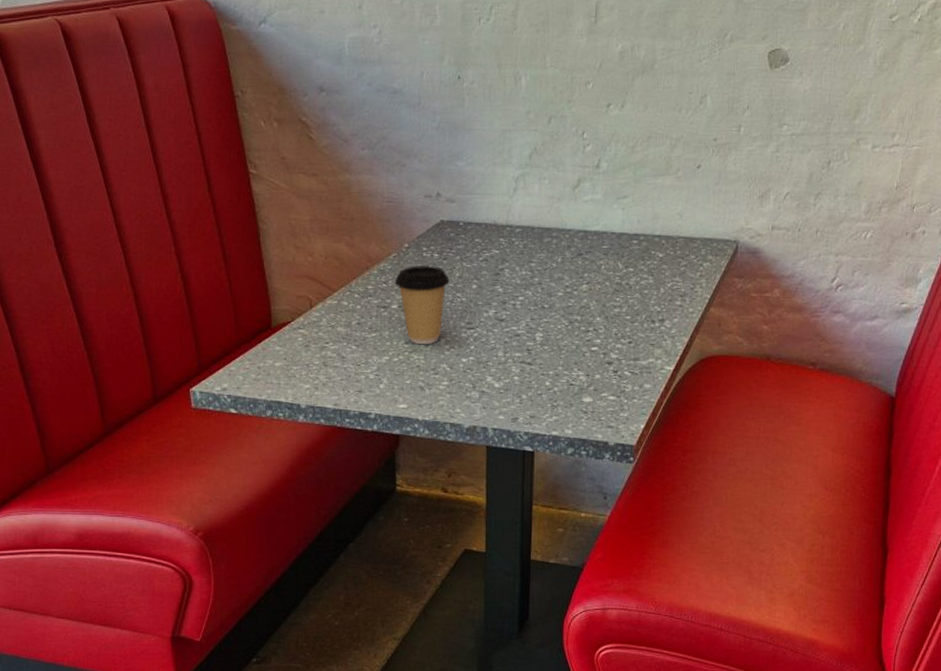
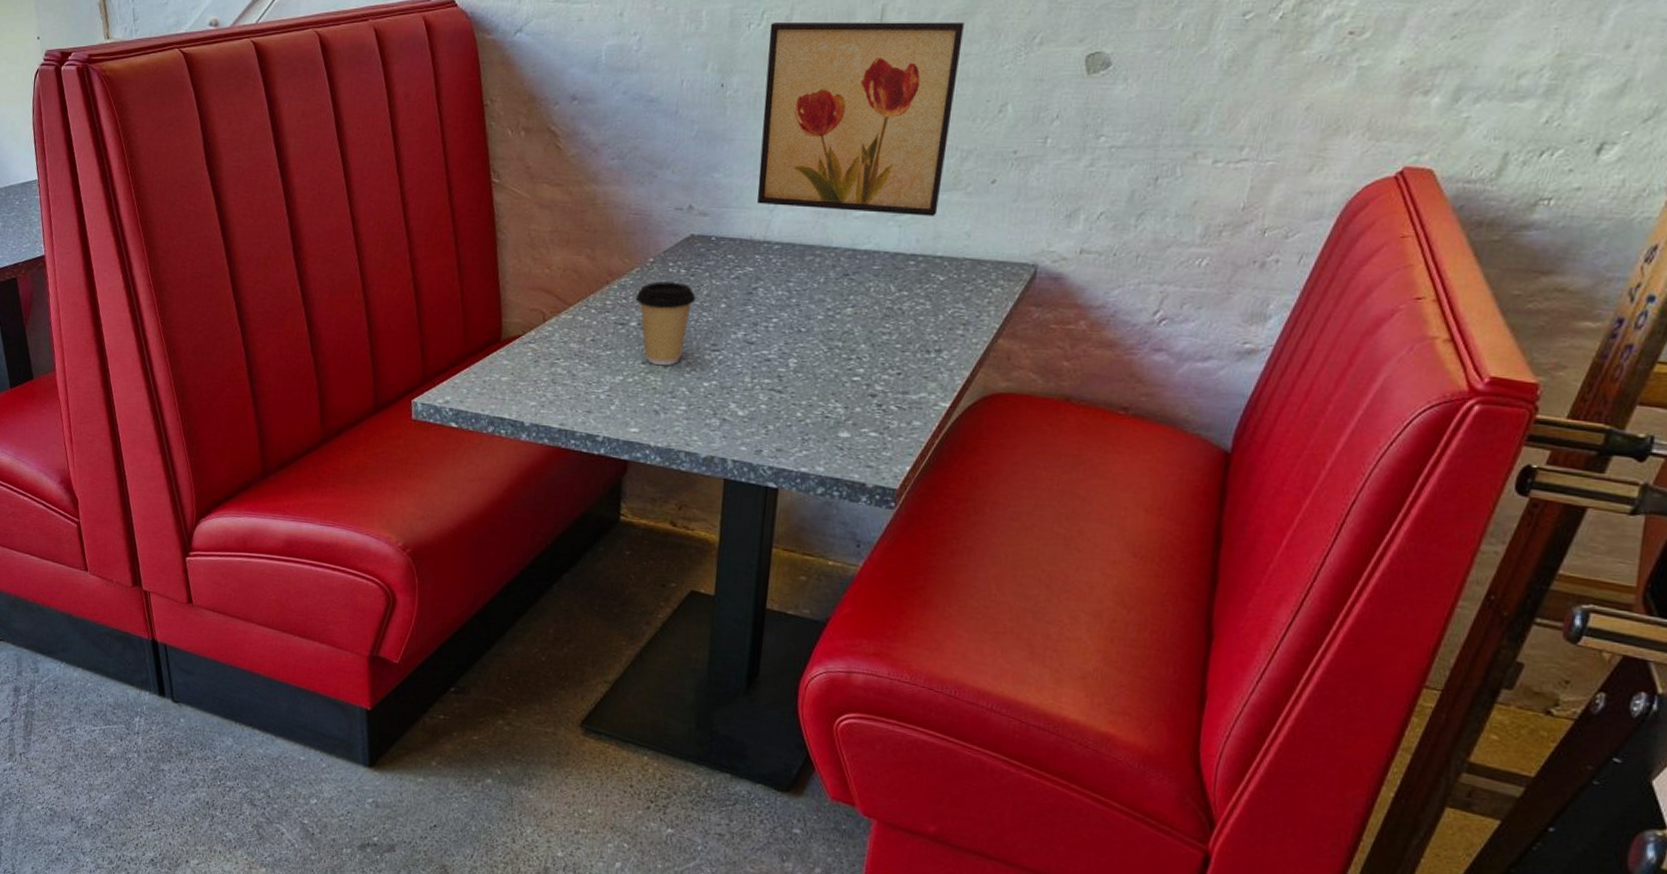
wall art: none [497,18,667,199] -> present [757,22,964,216]

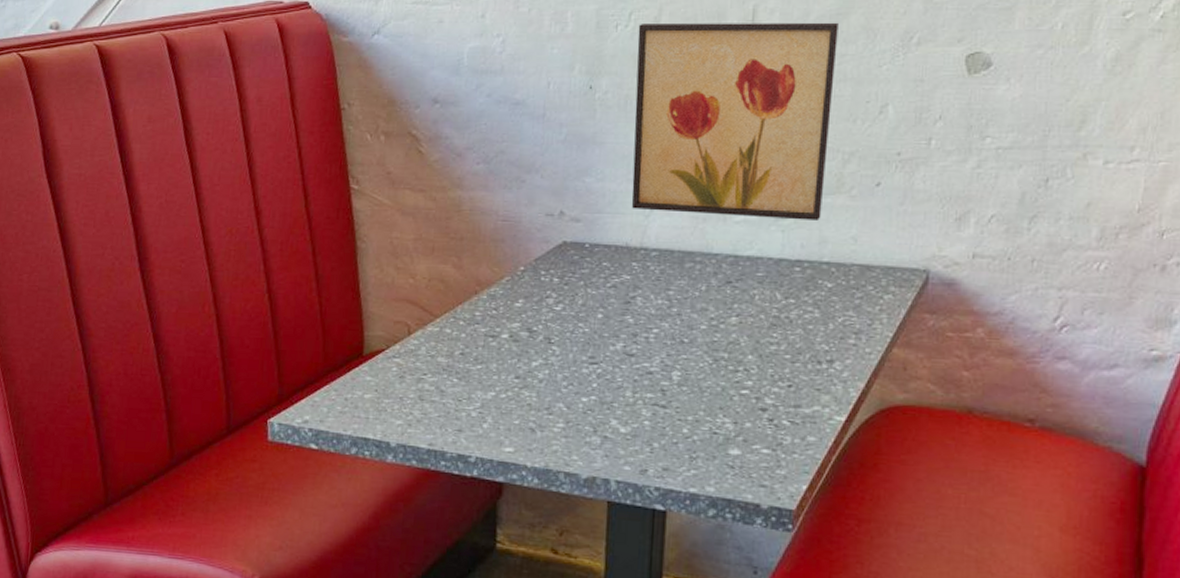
coffee cup: present [635,281,696,366] -> none [506,291,571,381]

